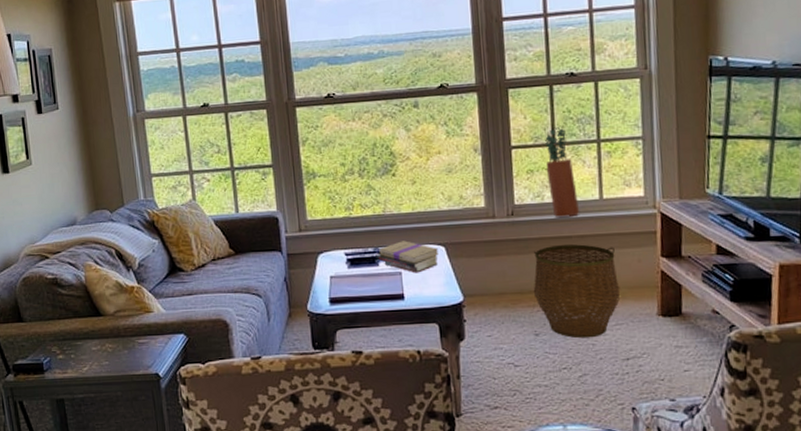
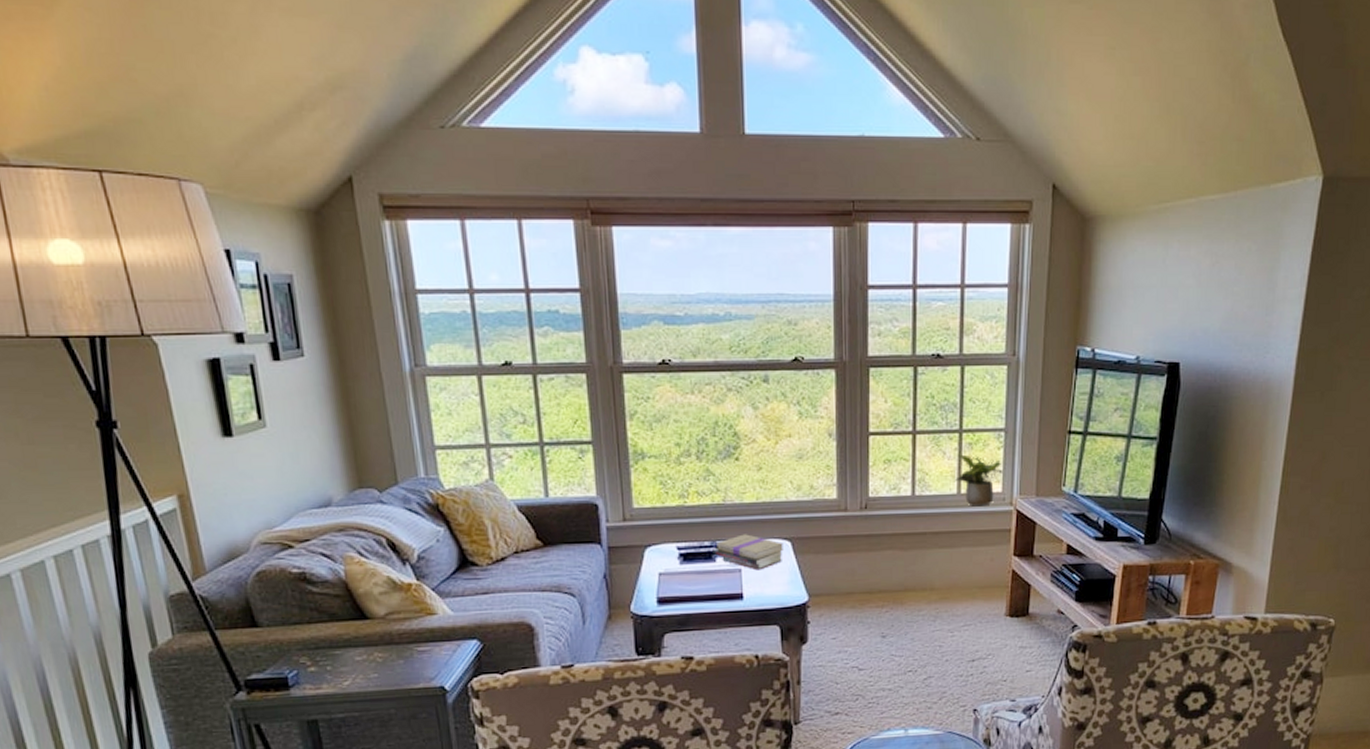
basket: present [533,244,620,338] -> none [883,541,971,640]
vase: present [545,125,580,218] -> none [904,411,937,513]
potted plant: none [595,162,643,211] -> present [954,454,1003,507]

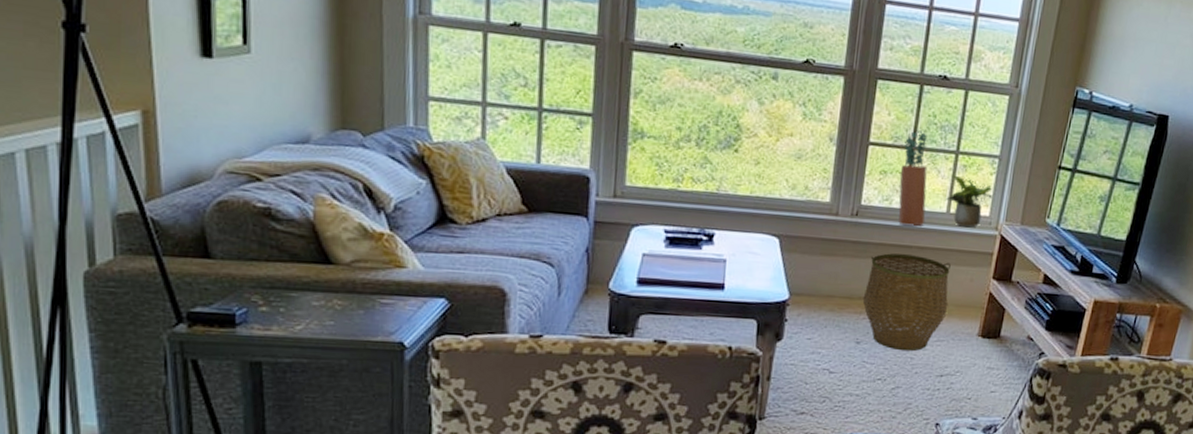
books: present [711,534,783,571] -> none [698,225,771,263]
basket: none [883,541,971,640] -> present [862,253,951,351]
vase: none [904,411,937,513] -> present [898,127,928,227]

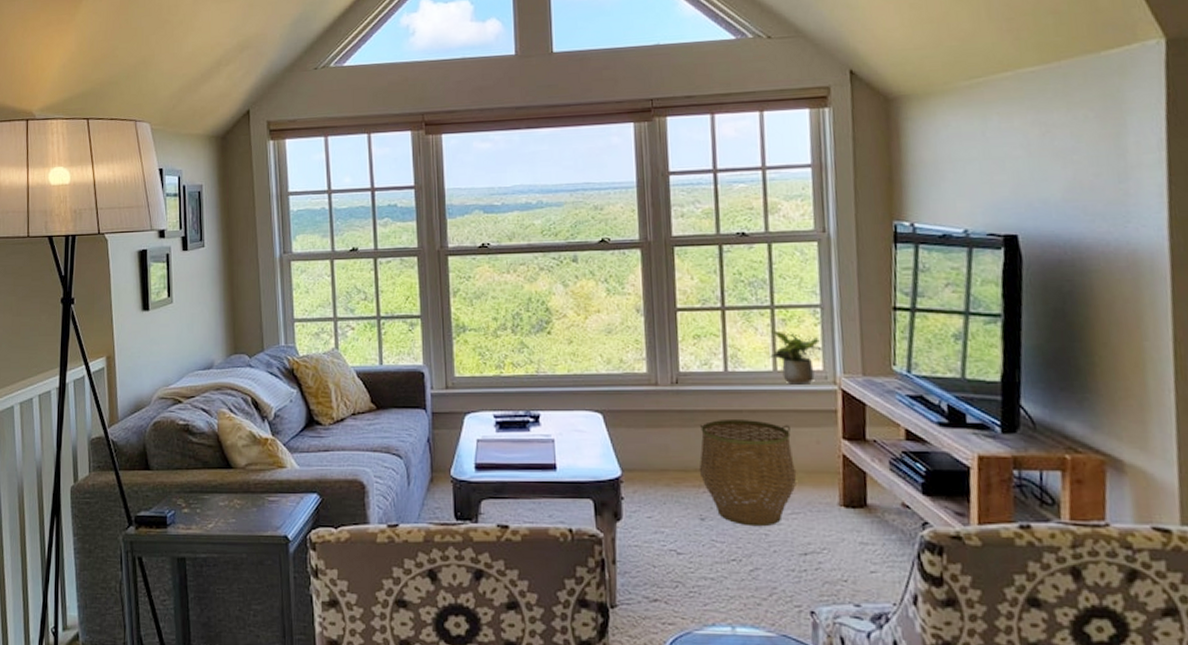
vase: present [898,127,928,227] -> none [713,287,752,390]

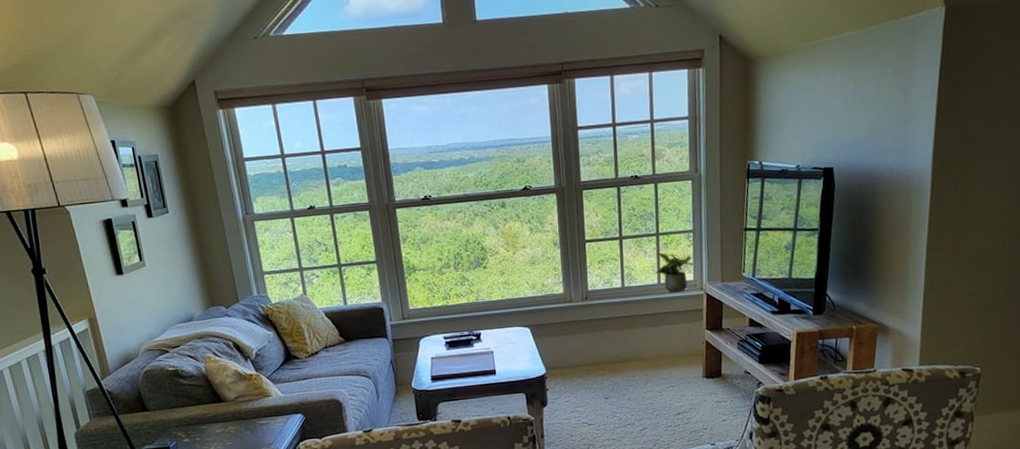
basket: present [699,420,797,527] -> none [603,322,674,399]

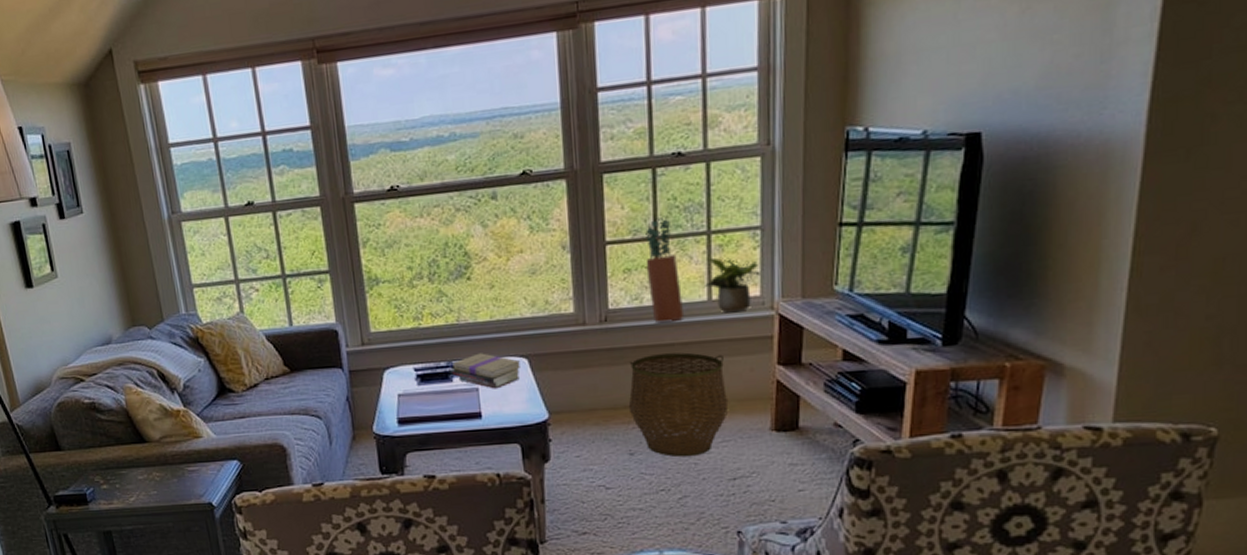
books: none [469,324,524,352] -> present [447,353,520,389]
basket: none [603,322,674,399] -> present [628,352,729,457]
vase: none [613,221,642,301] -> present [645,215,685,324]

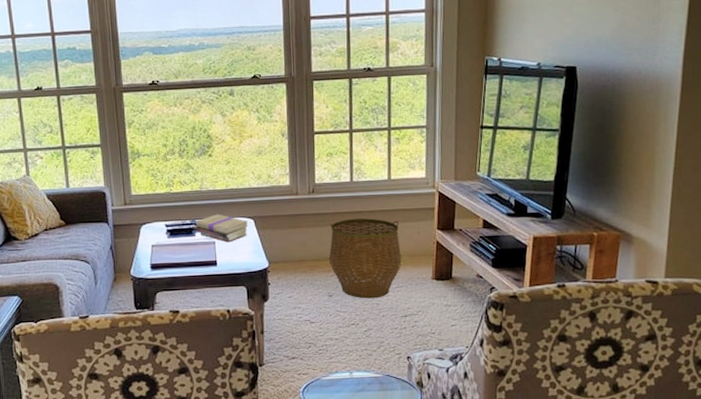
vase: present [645,215,685,324] -> none [343,114,371,196]
potted plant: present [703,257,760,313] -> none [385,147,426,190]

